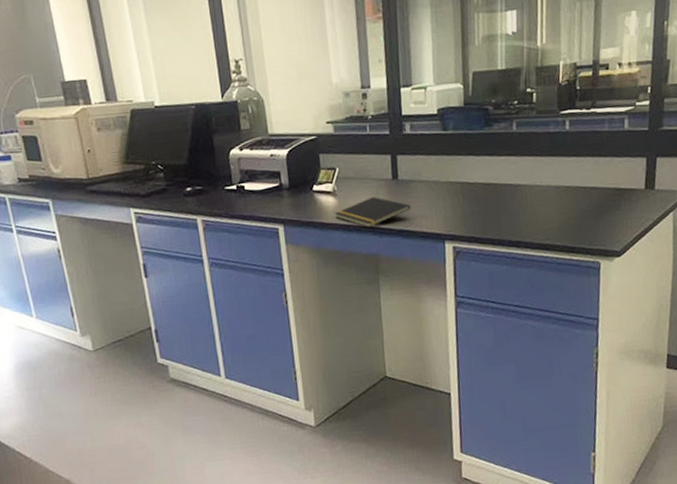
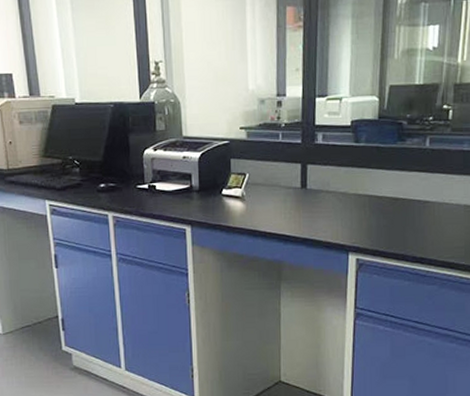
notepad: present [334,196,411,228] -> none [241,203,317,235]

